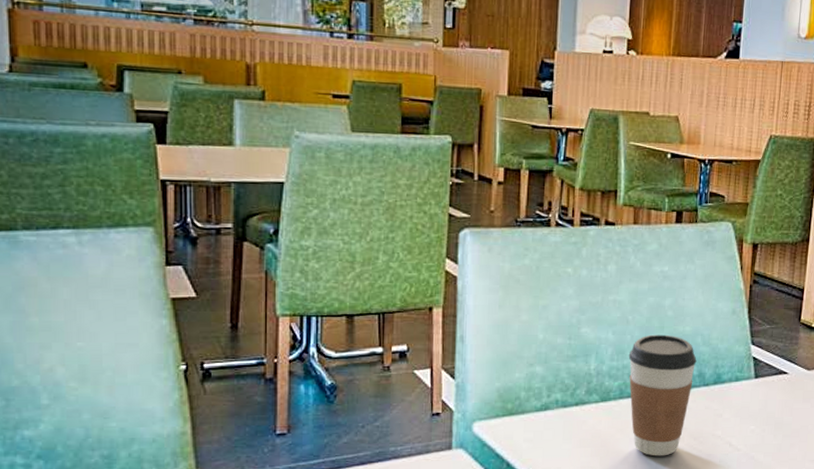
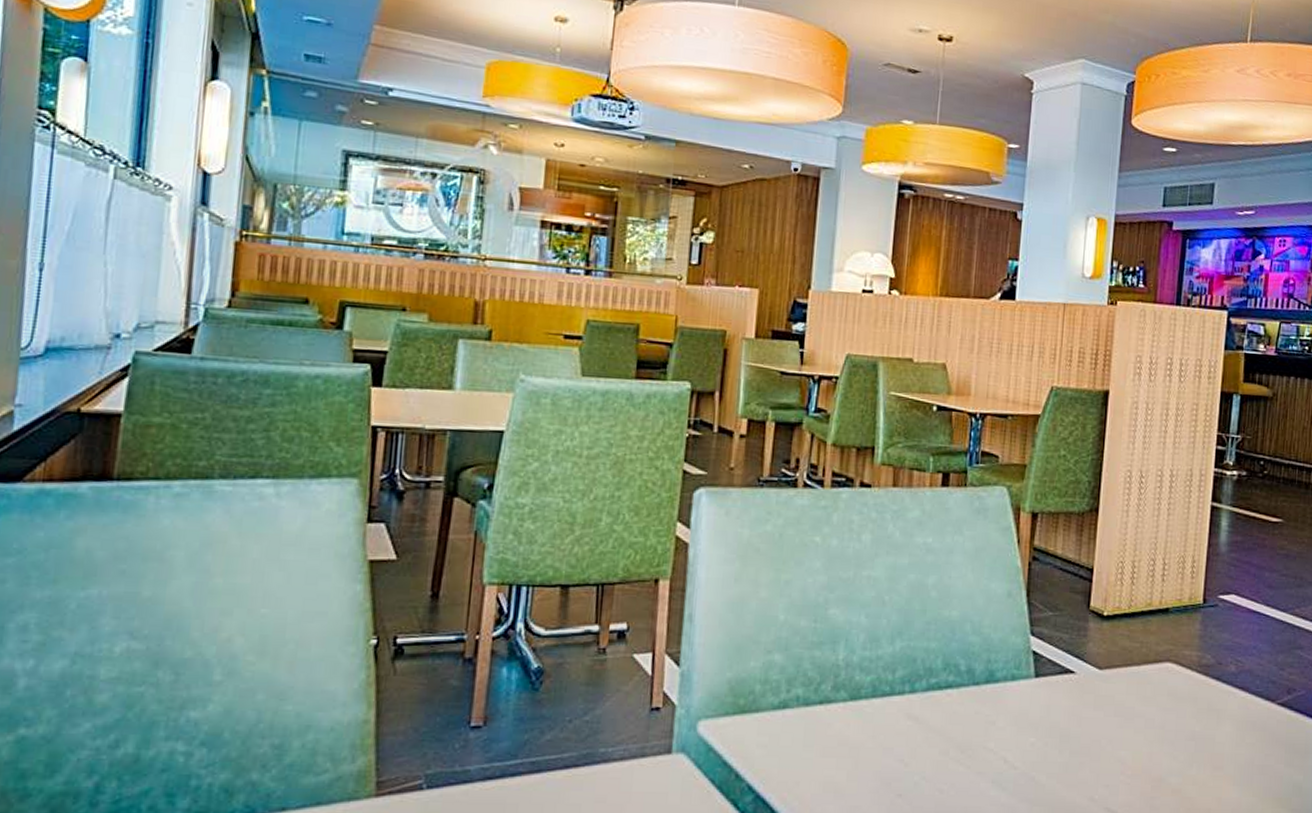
coffee cup: present [628,334,697,457] -> none [883,619,965,773]

